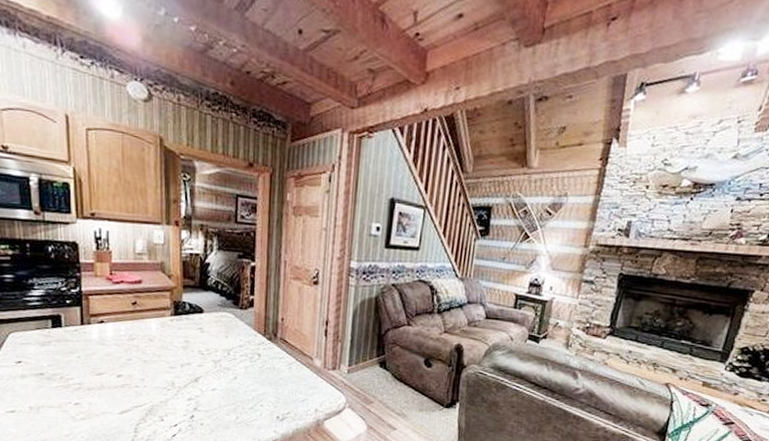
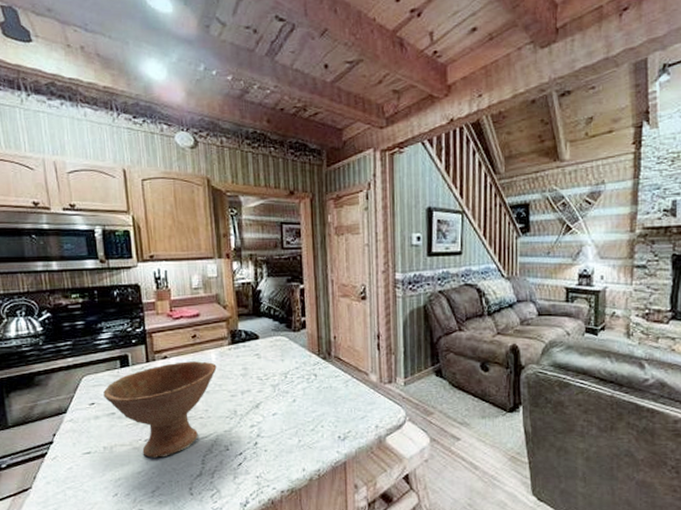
bowl: none [32,328,157,422] -> present [103,361,217,458]

